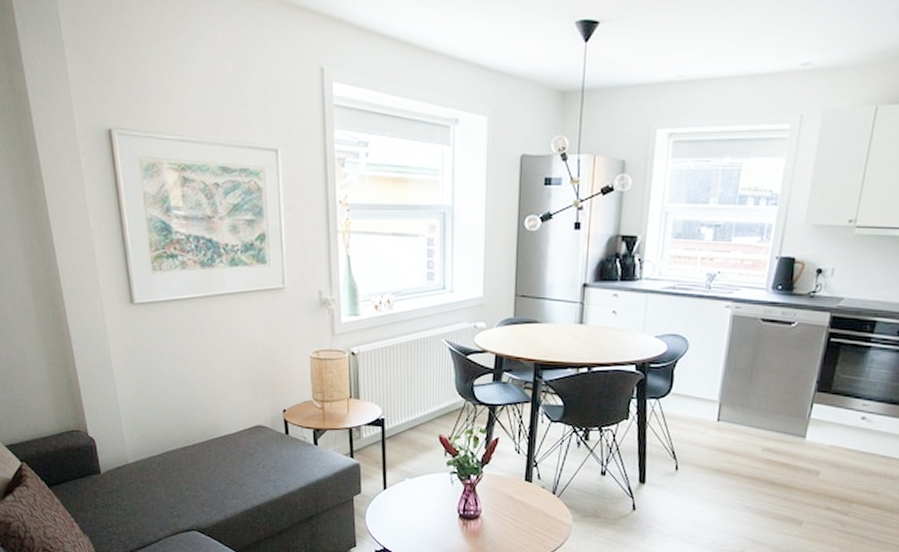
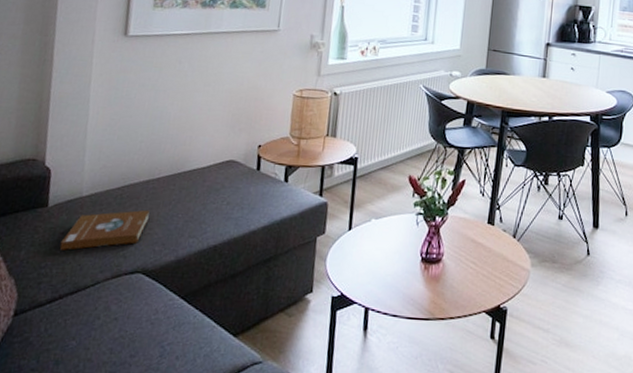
book: none [119,474,193,512] -> present [59,210,150,250]

